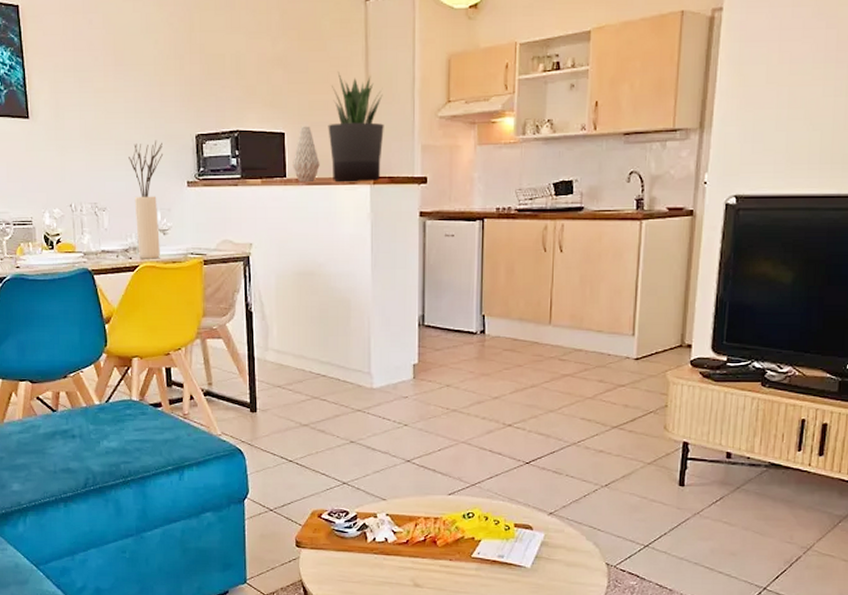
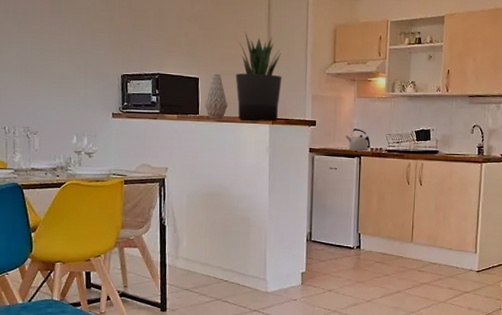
vase: present [129,140,164,259] -> none [60,76,92,178]
kettle: none [464,184,496,213] -> present [345,128,371,152]

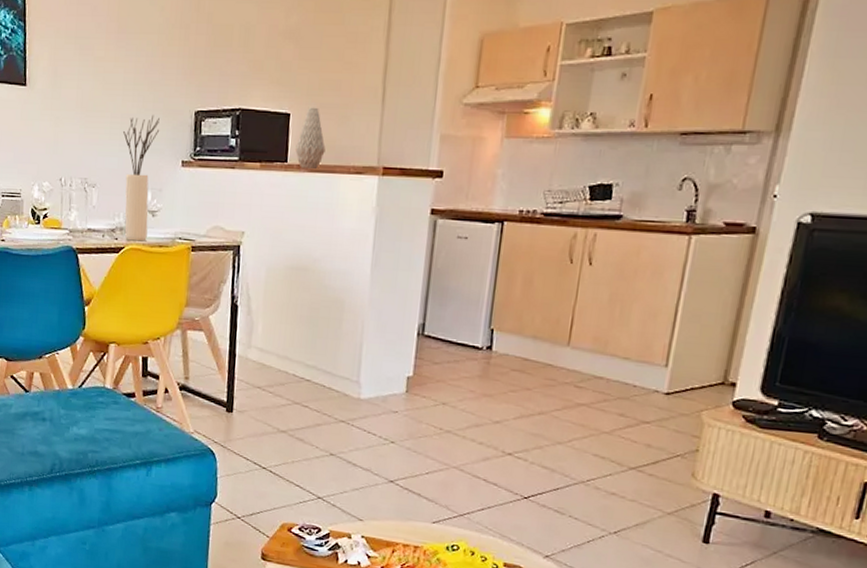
vase: none [60,76,92,178] -> present [123,114,160,242]
planter: present [235,32,282,122] -> none [337,48,403,172]
kettle: present [345,128,371,152] -> none [484,182,520,216]

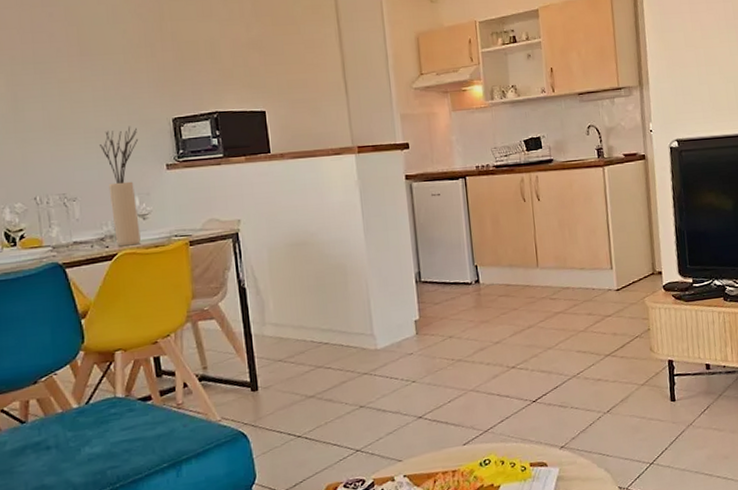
vase: present [295,107,326,170] -> none [276,103,304,157]

